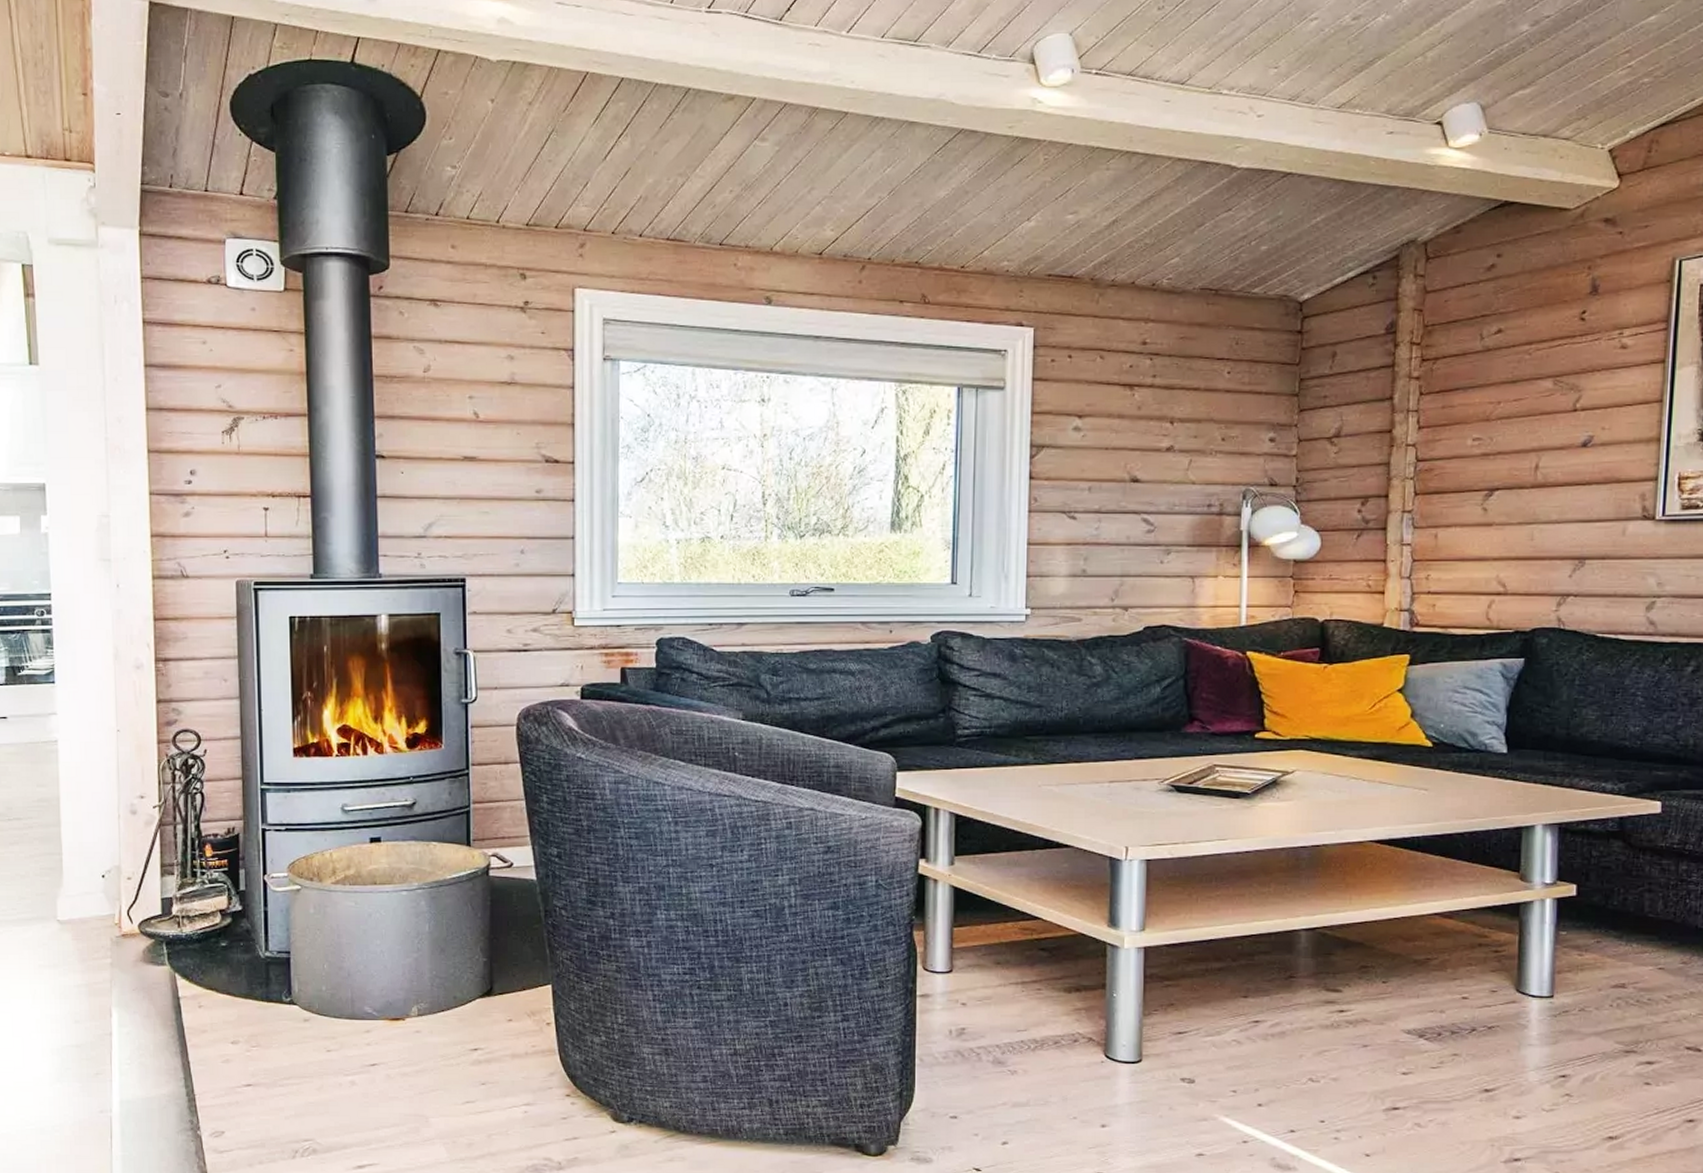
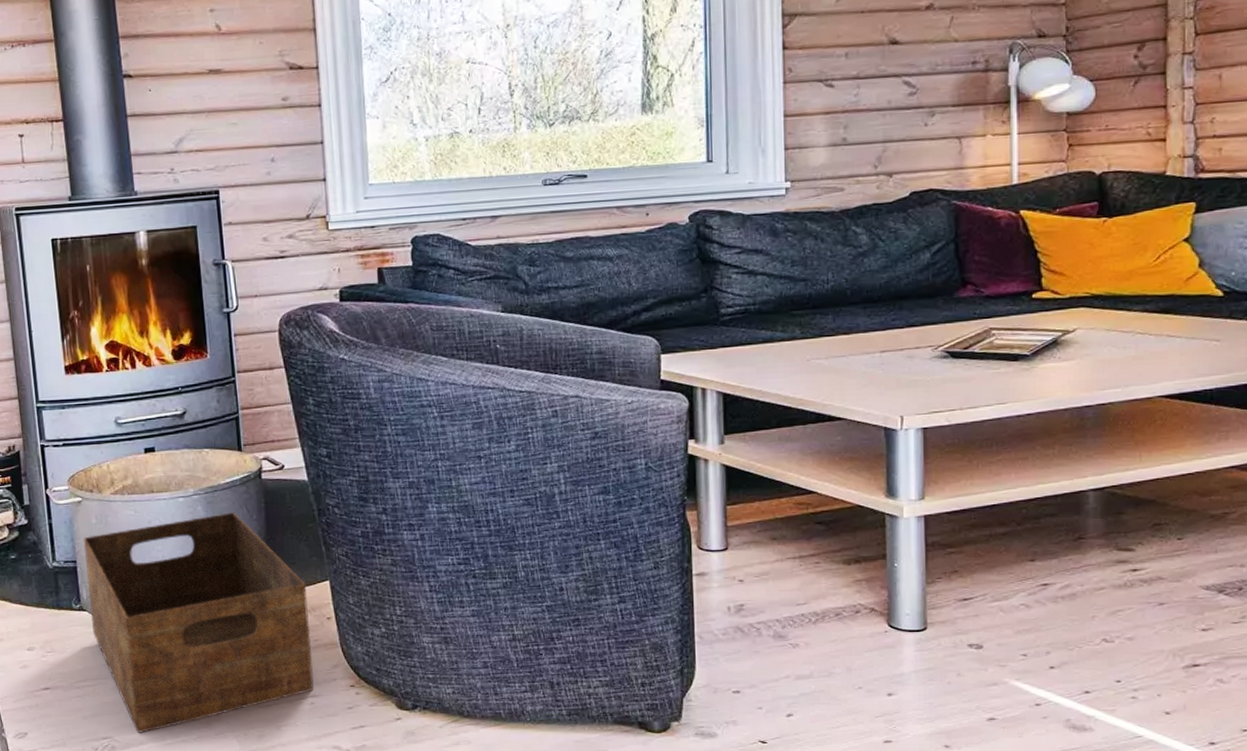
storage basket: none [299,909,529,1136] -> present [83,512,315,733]

